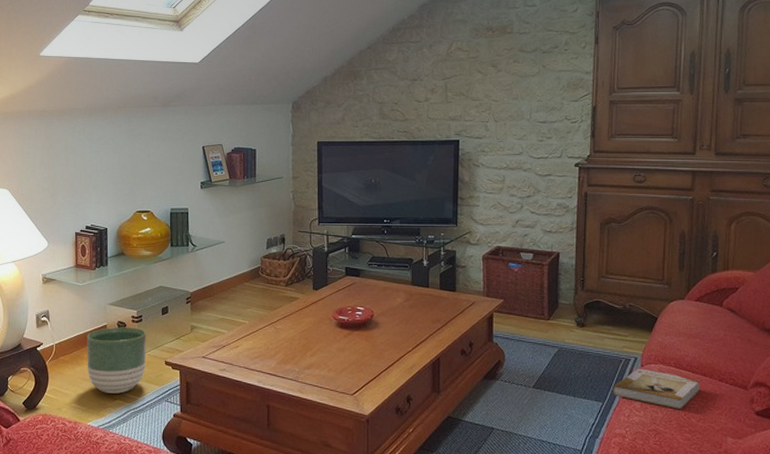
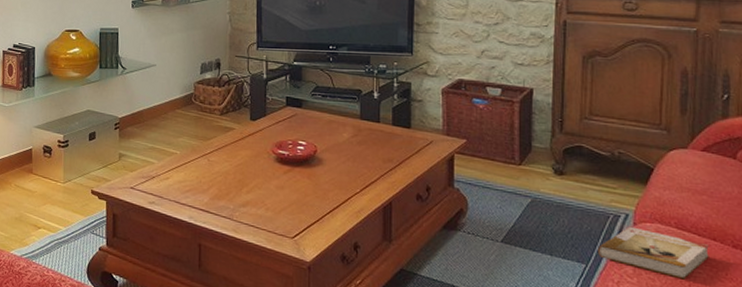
planter: present [86,327,146,394] -> none [11,151,73,222]

